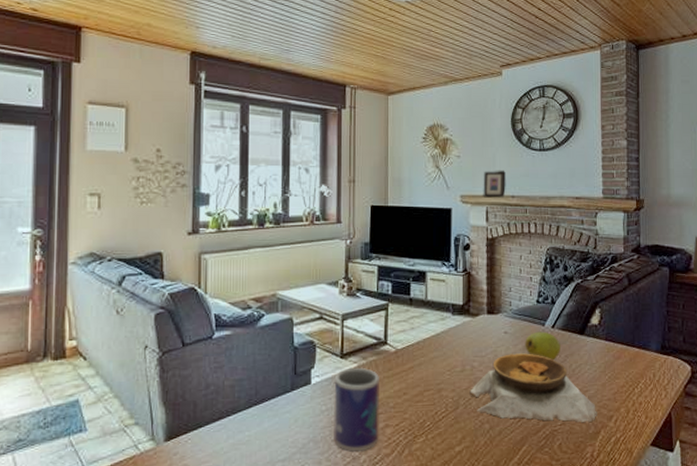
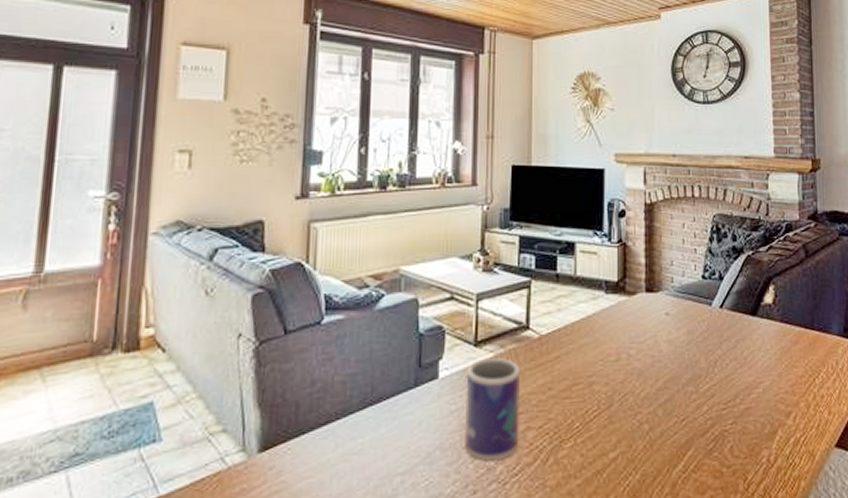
bowl: present [469,353,597,422] -> none [626,338,774,420]
picture frame: present [483,171,506,198] -> none [640,126,665,157]
fruit: present [525,331,560,361] -> none [689,312,730,347]

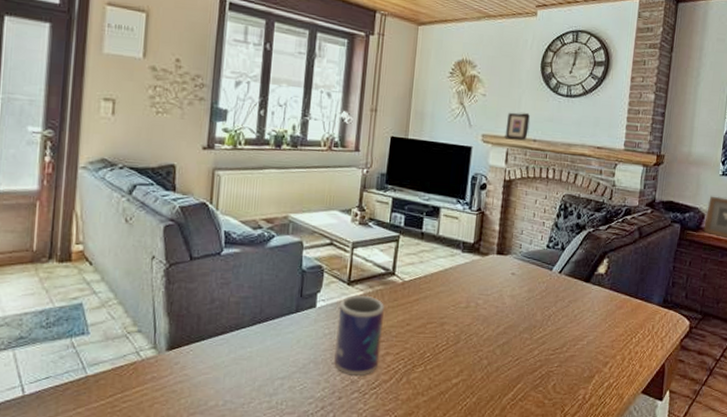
picture frame: none [640,126,665,157] -> present [505,112,530,141]

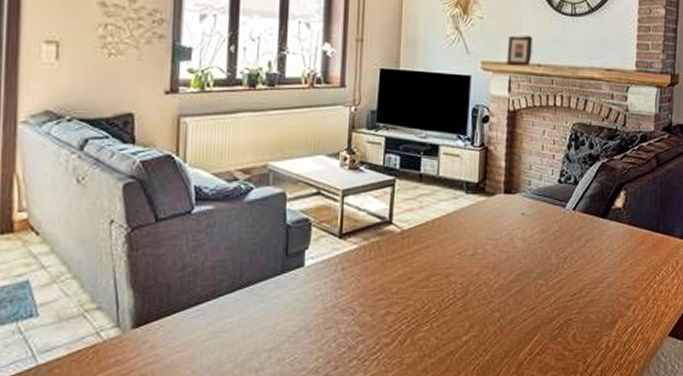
mug: present [334,295,384,376] -> none [327,248,382,341]

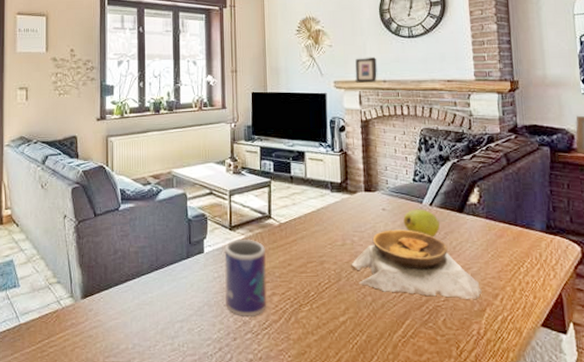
mug: none [327,248,382,341] -> present [224,239,267,316]
bowl: none [480,237,616,311] -> present [351,229,482,299]
fruit: none [543,213,581,245] -> present [403,209,440,238]

